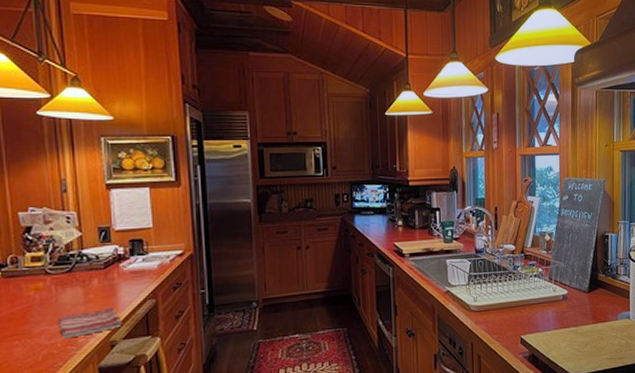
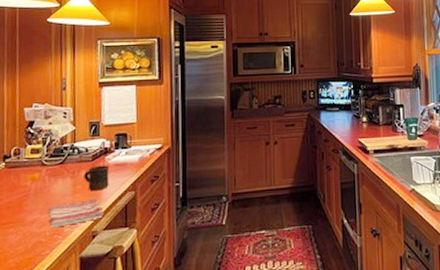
mug: none [96,273,126,300] -> present [84,165,110,191]

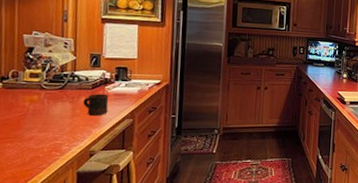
dish towel: present [47,198,104,228] -> none [46,122,102,145]

